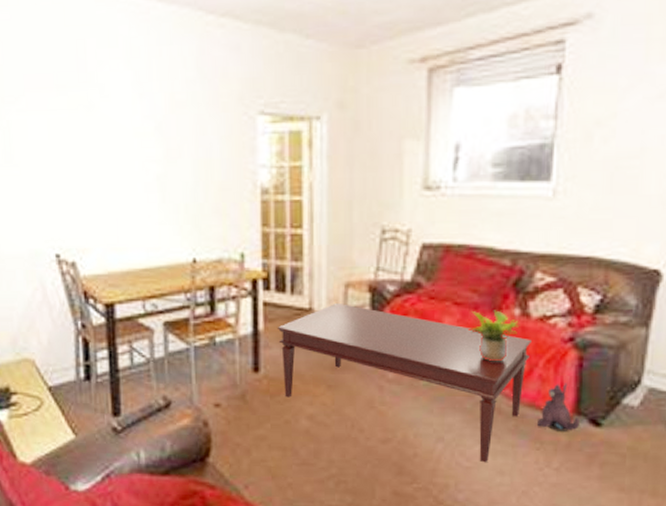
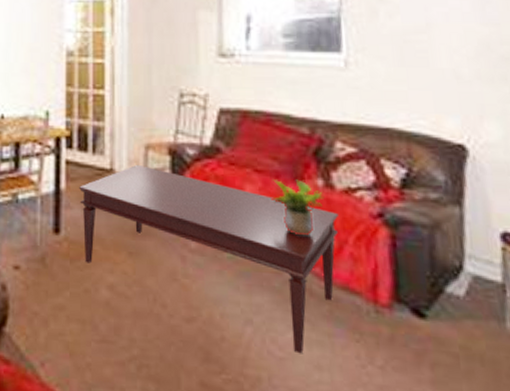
plush toy: present [538,383,580,431] -> none [354,264,401,322]

